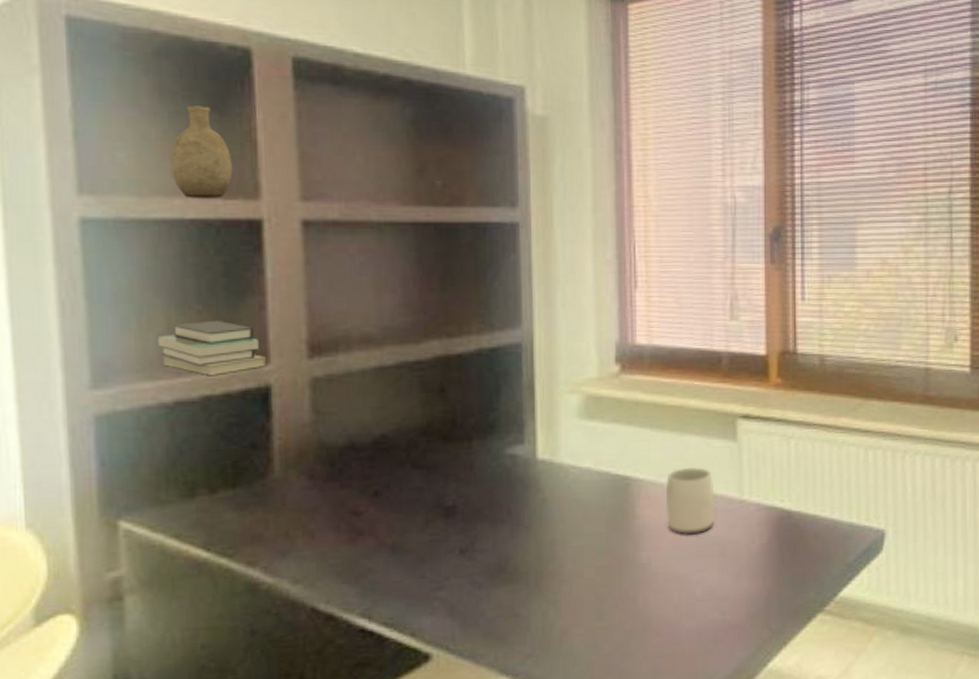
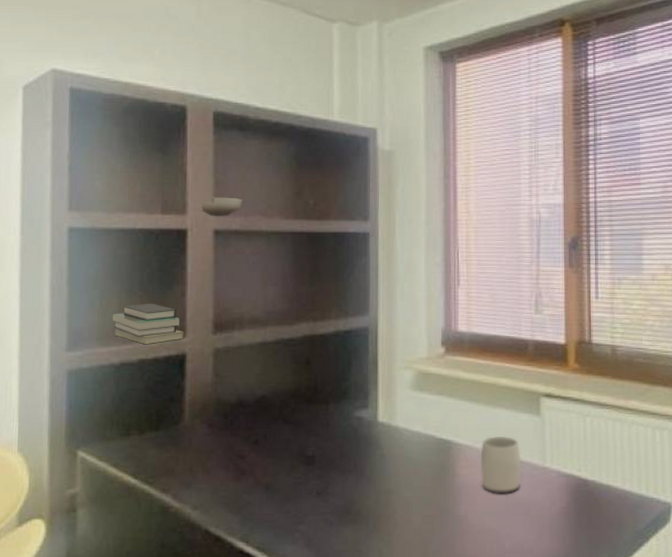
decorative vase: present [171,106,233,198] -> none [129,148,170,214]
bowl: none [279,175,342,202] -> present [199,197,243,216]

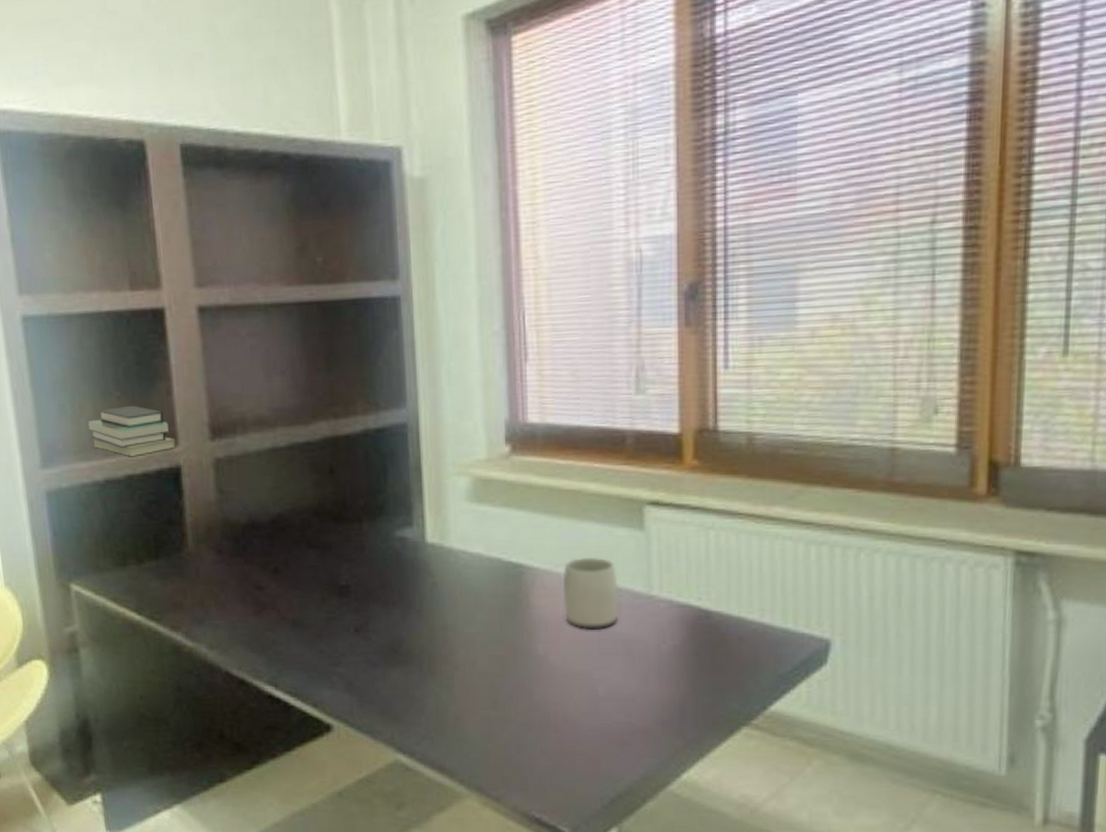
bowl: present [199,197,243,216] -> none [176,261,231,289]

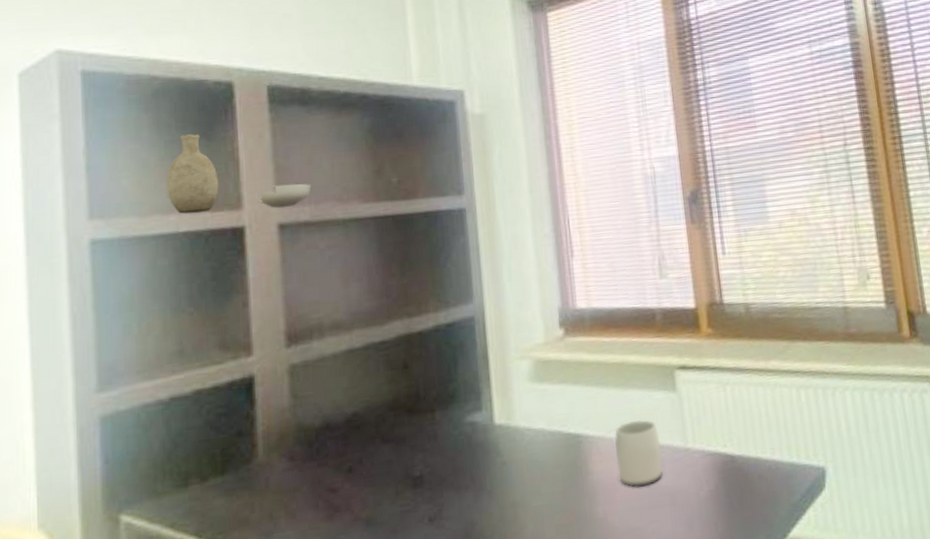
decorative vase: none [86,202,137,292] -> present [167,134,219,214]
books: present [88,405,177,457] -> none [156,319,251,372]
bowl: none [176,261,231,289] -> present [258,184,312,208]

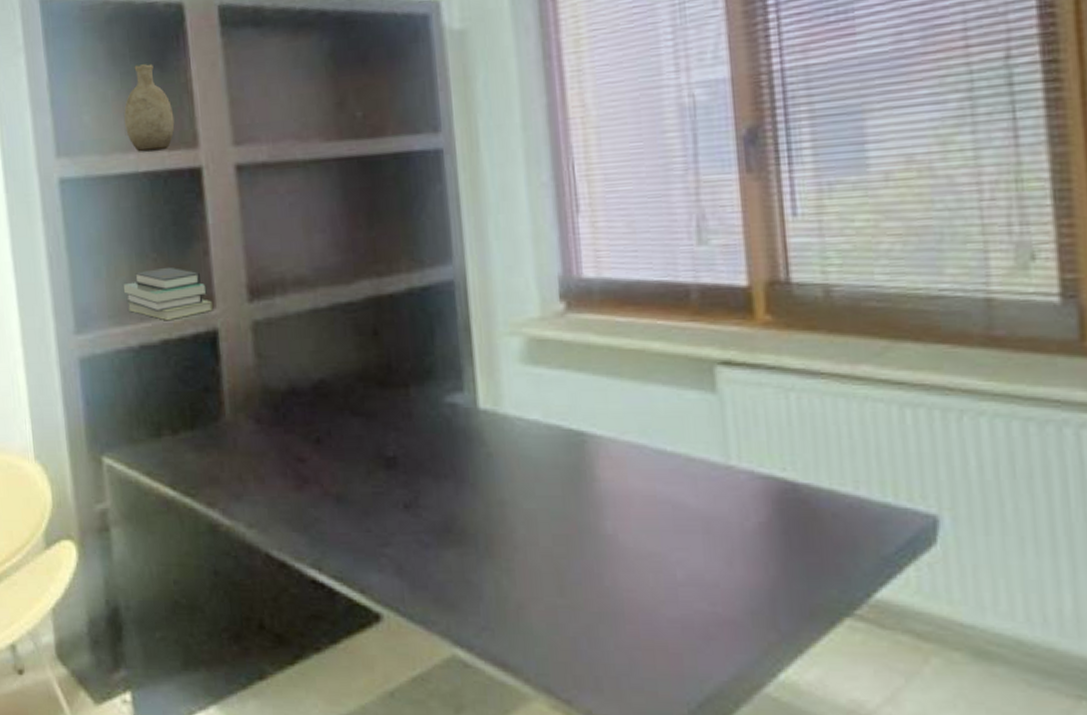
books: none [156,319,251,372] -> present [124,266,214,321]
bowl: present [258,184,312,208] -> none [214,119,269,147]
mug: present [614,420,663,487] -> none [629,424,695,503]

